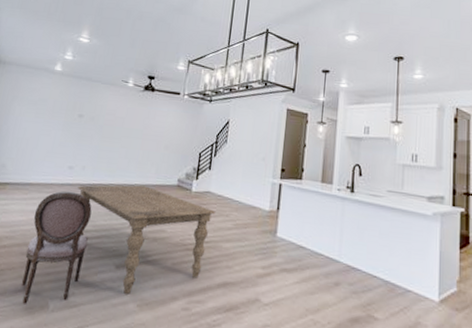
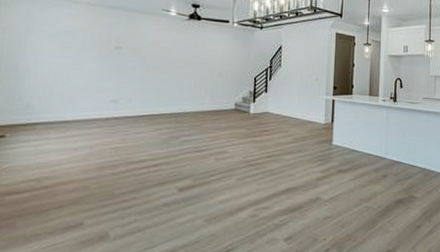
dining chair: present [21,190,92,304] -> none [73,125,145,238]
dining table: present [77,185,216,294] -> none [125,112,275,212]

